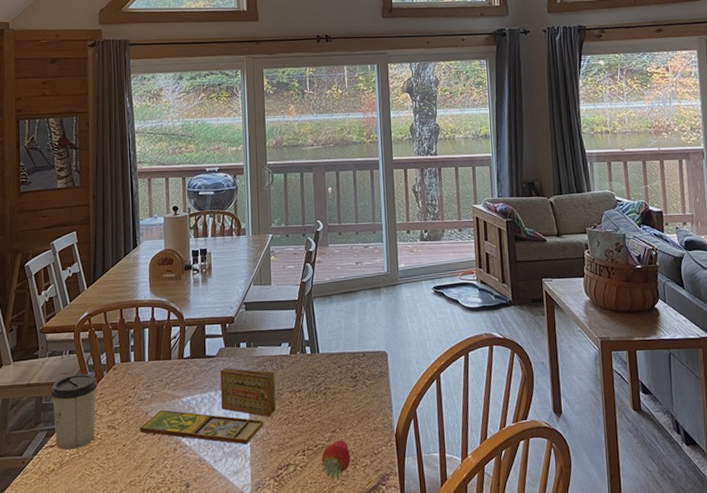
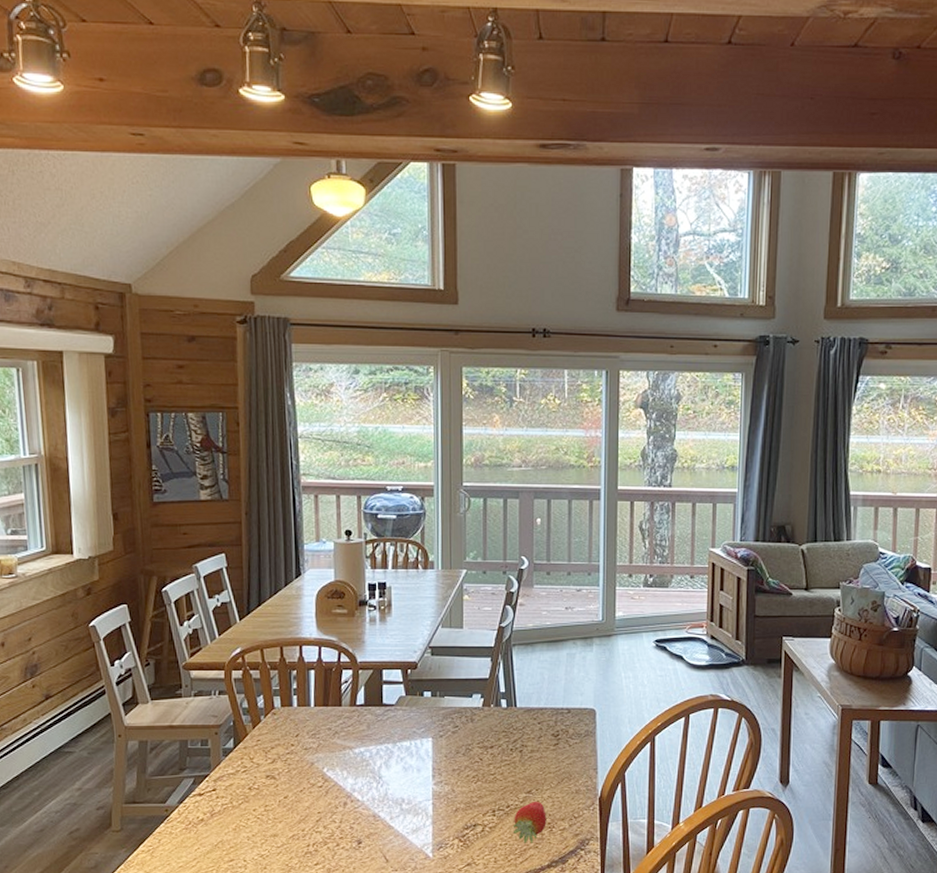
cup: present [50,373,97,450] -> none [197,717,254,799]
board game: present [139,368,277,445] -> none [303,718,464,802]

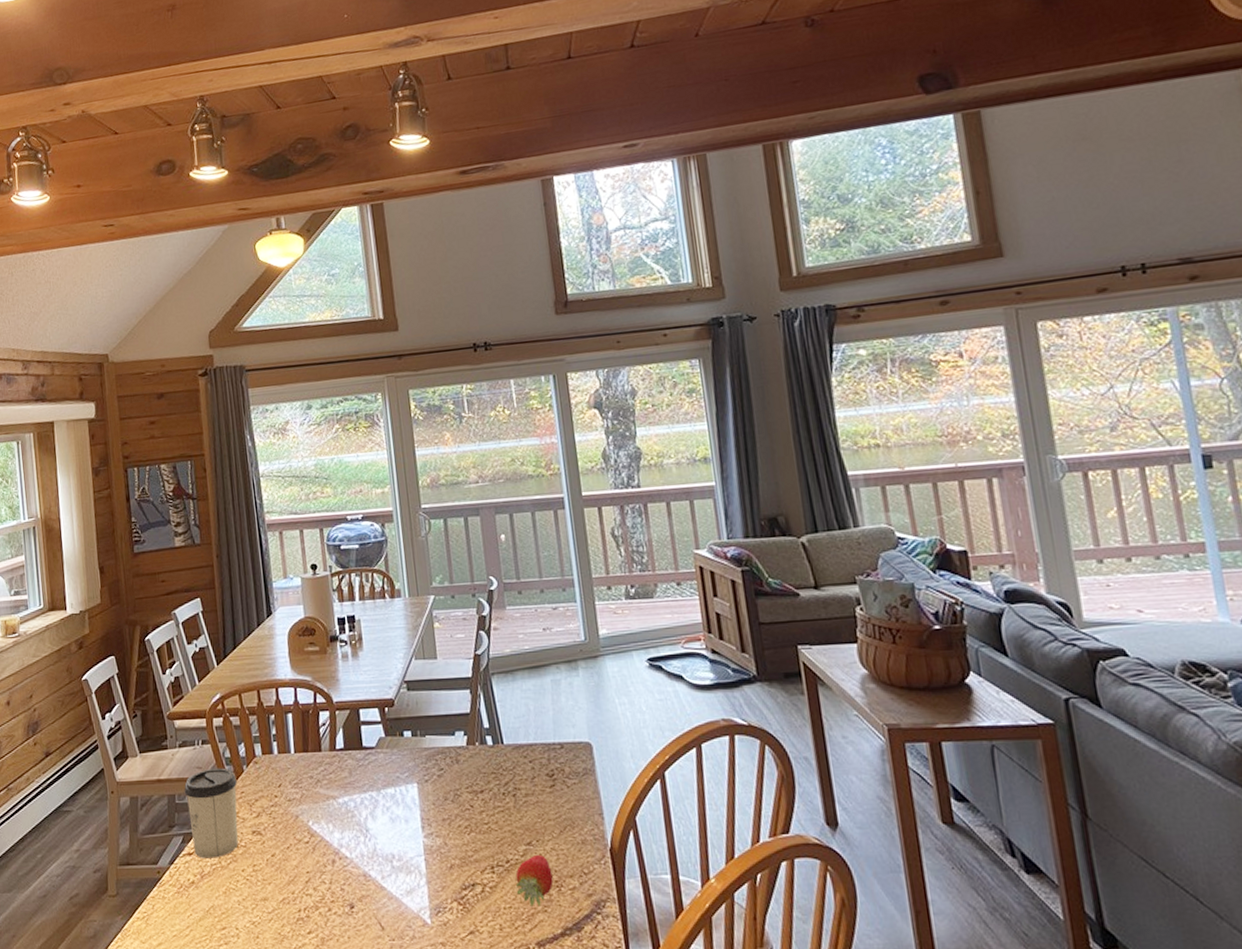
cup: none [197,717,254,799] -> present [184,768,238,859]

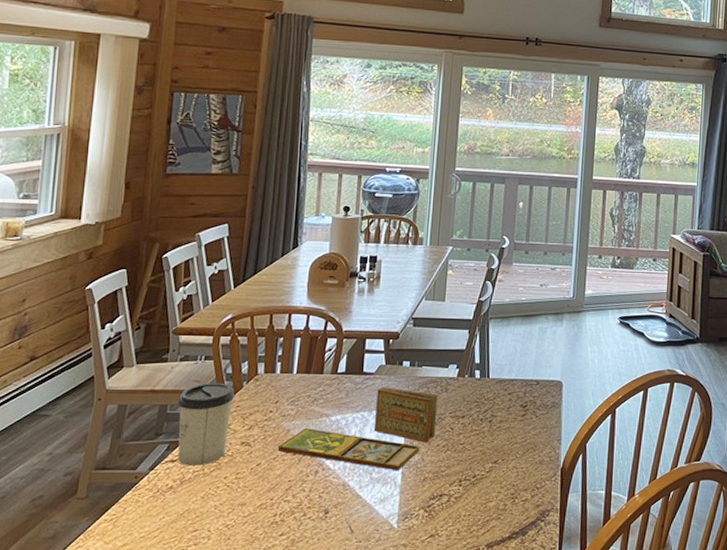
board game: none [289,762,455,858] -> present [277,387,438,471]
fruit: present [515,854,554,906] -> none [477,471,510,514]

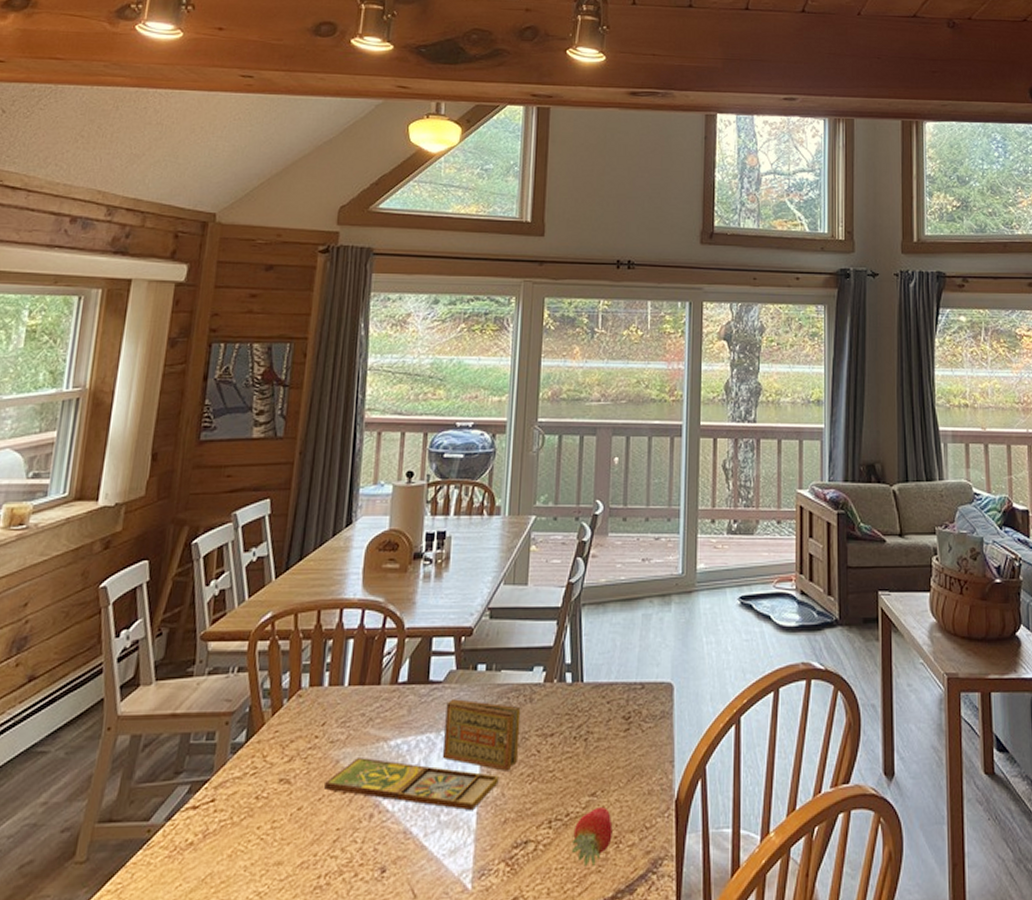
cup: present [177,382,235,466] -> none [200,701,273,813]
fruit: none [477,471,510,514] -> present [571,806,613,866]

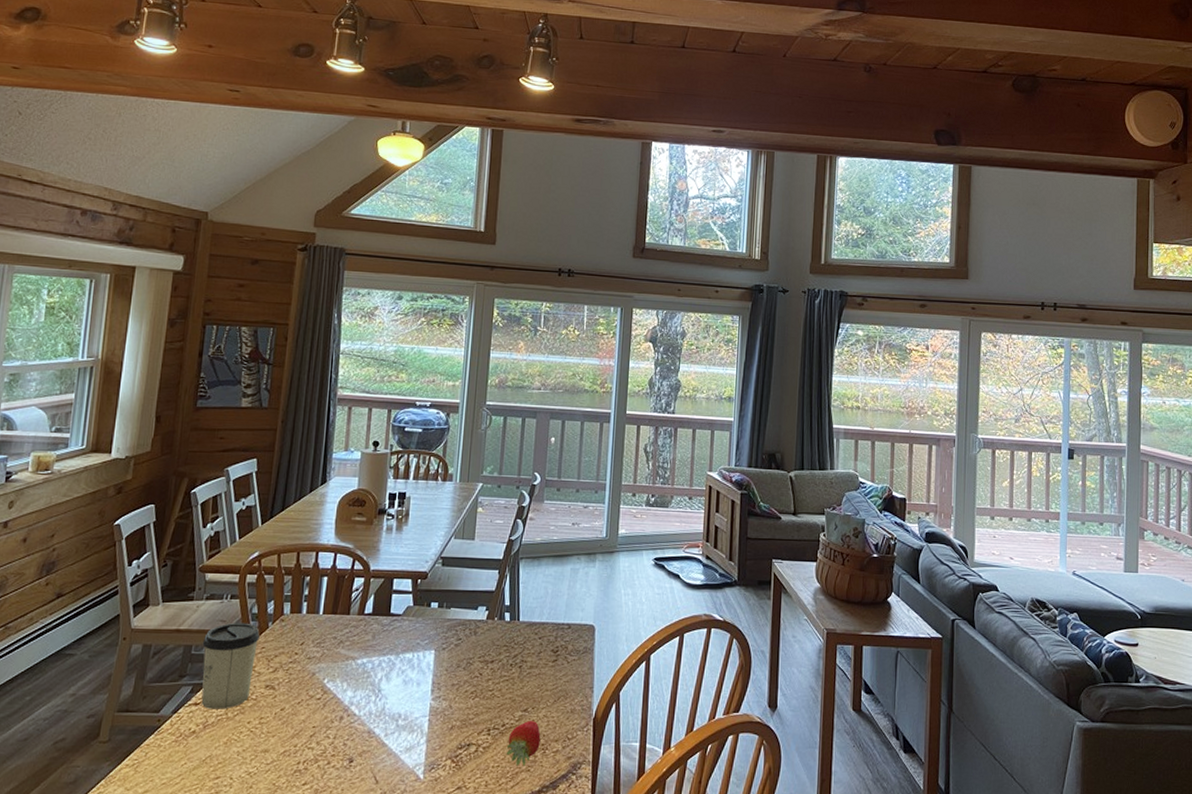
cup: none [200,701,273,813] -> present [201,622,260,709]
board game: present [323,699,521,811] -> none [302,629,467,718]

